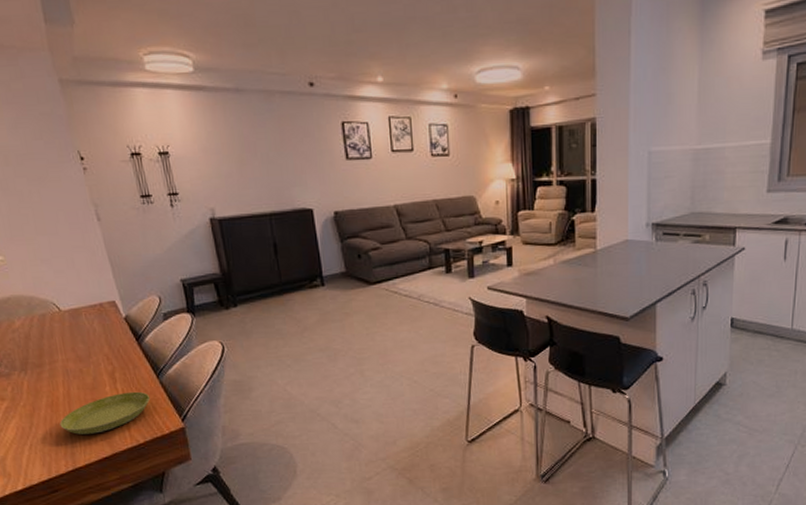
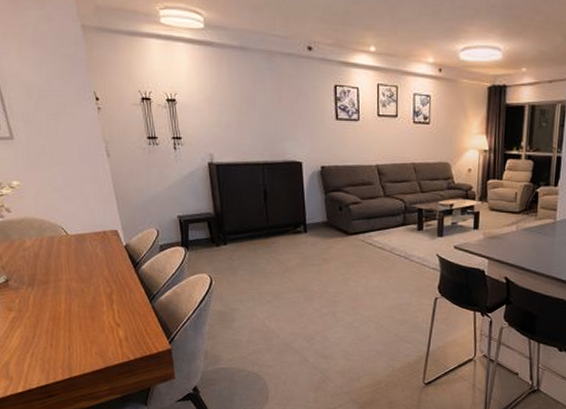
saucer: present [59,391,150,435] -> none [60,313,142,348]

